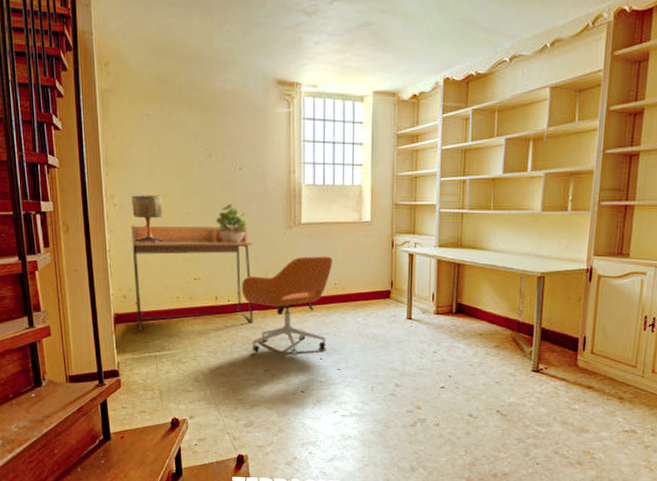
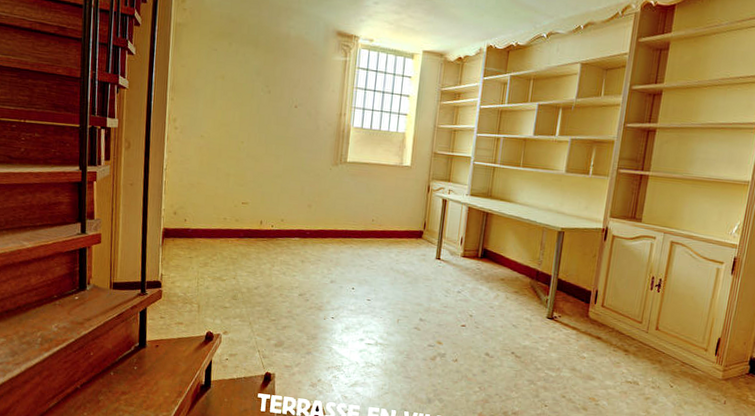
table lamp: present [131,195,165,243] -> none [190,120,220,167]
desk: present [131,225,254,332] -> none [184,148,300,250]
potted plant: present [216,203,248,244] -> none [269,137,298,175]
office chair: present [241,255,332,357] -> none [285,192,372,284]

